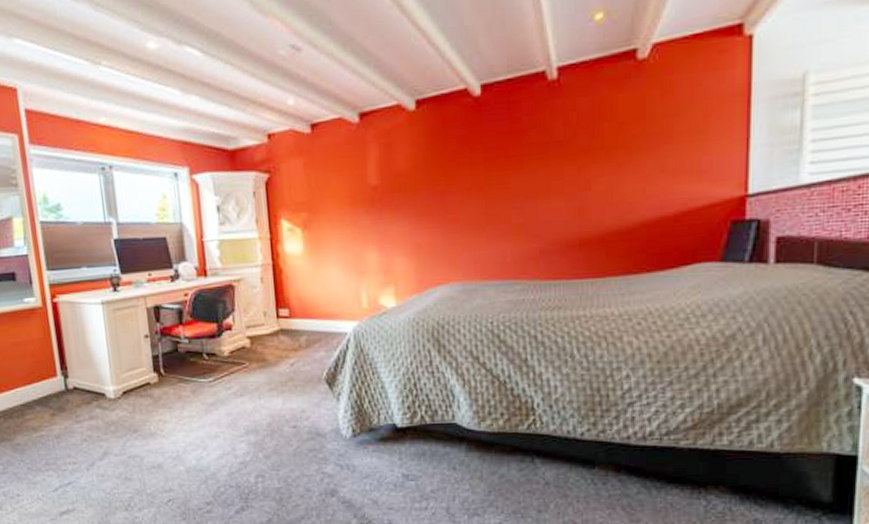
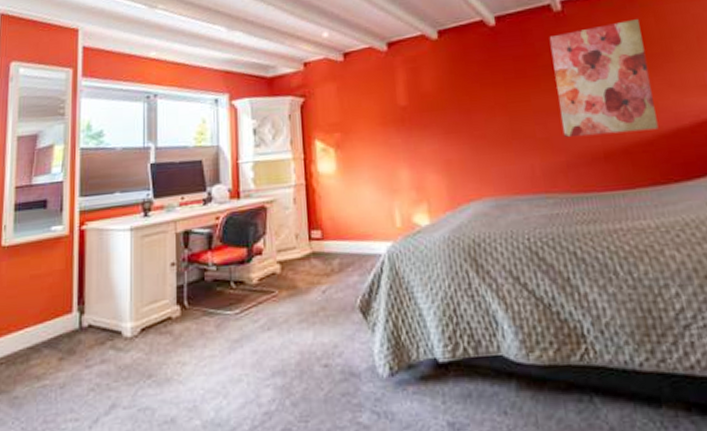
wall art: none [539,92,643,224] -> present [549,19,659,138]

